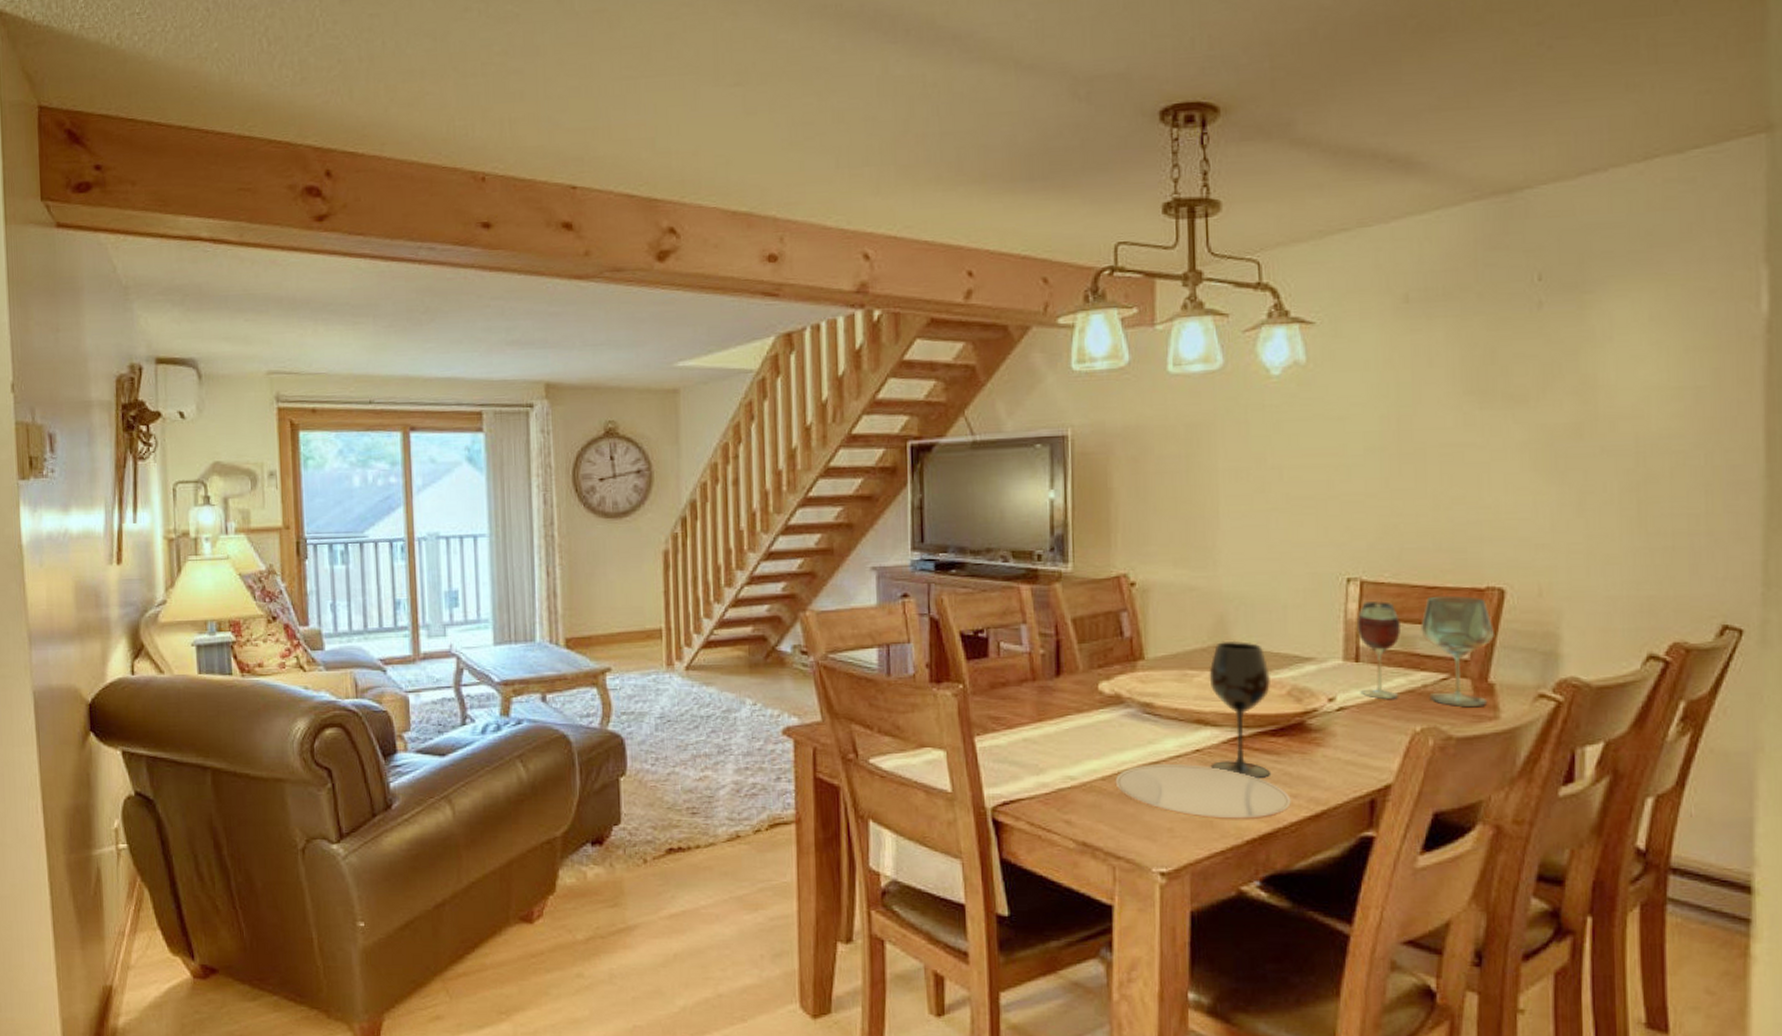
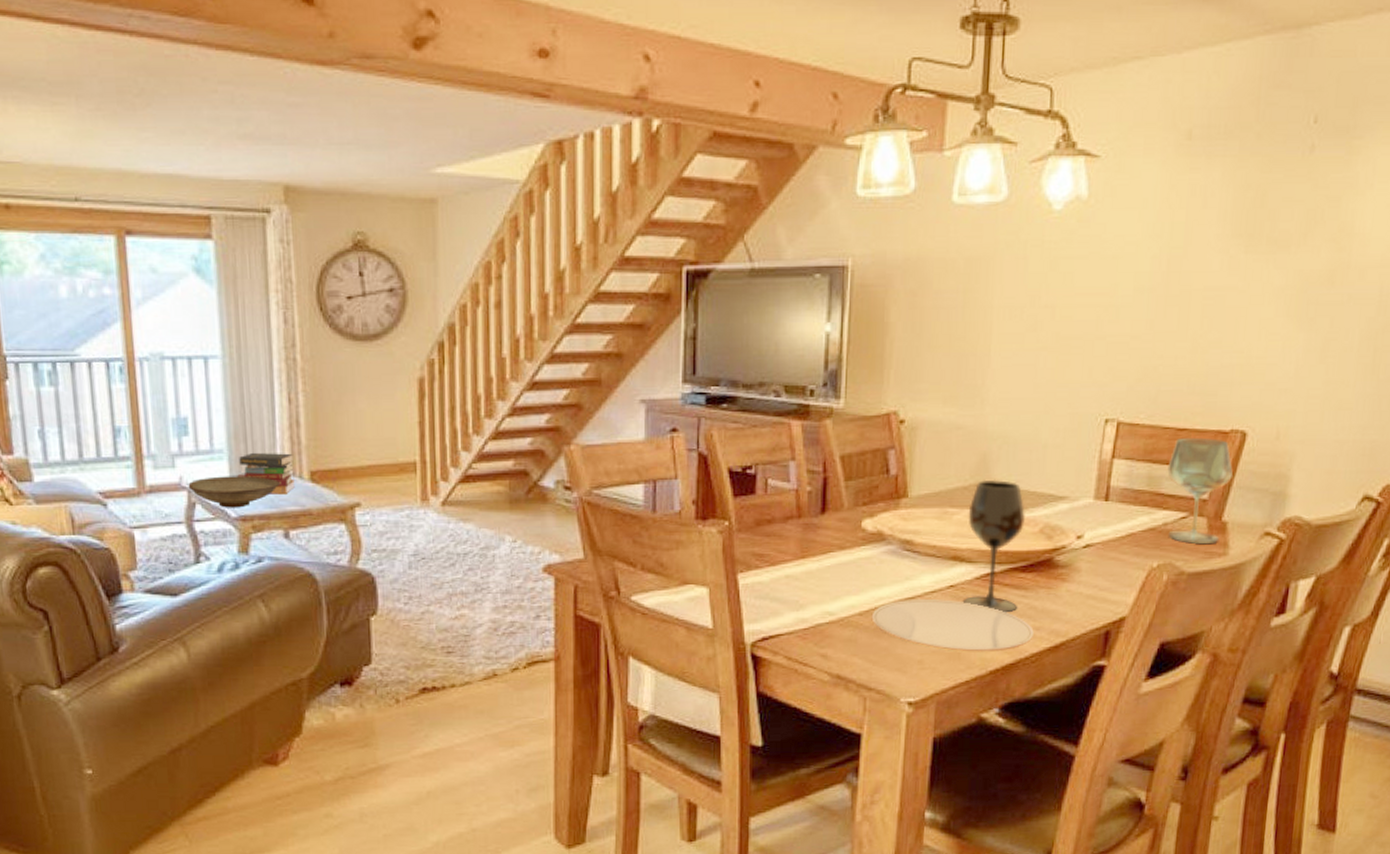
decorative bowl: none [457,643,538,673] -> present [188,476,280,508]
books: none [500,621,552,661] -> present [237,452,295,496]
wineglass: present [1356,601,1400,699] -> none [1108,442,1150,536]

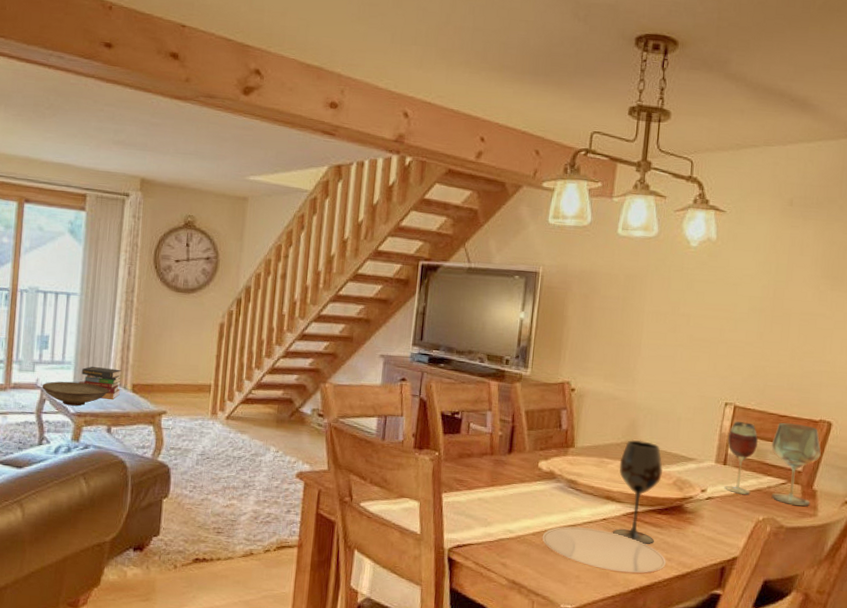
wineglass: none [1108,442,1150,536] -> present [725,421,758,495]

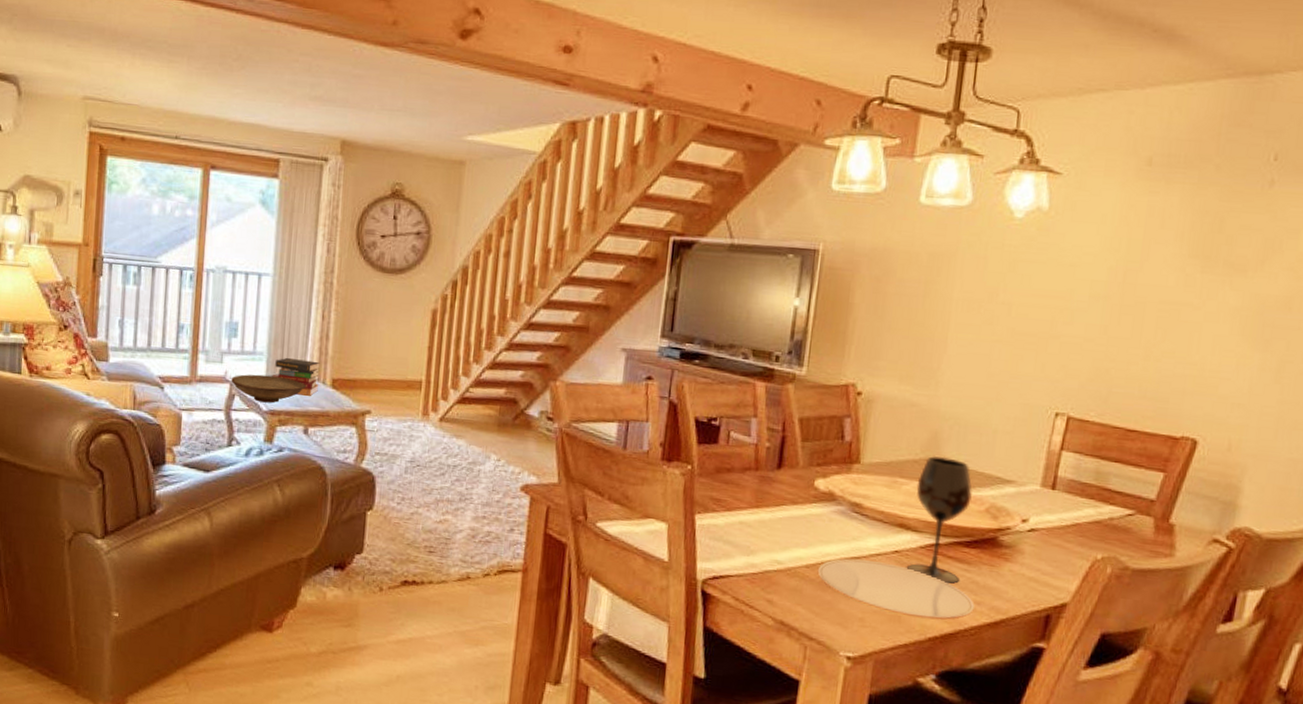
wineglass: present [725,421,758,495] -> none [1053,436,1098,527]
wine glass: present [771,422,821,506] -> none [1114,438,1182,544]

